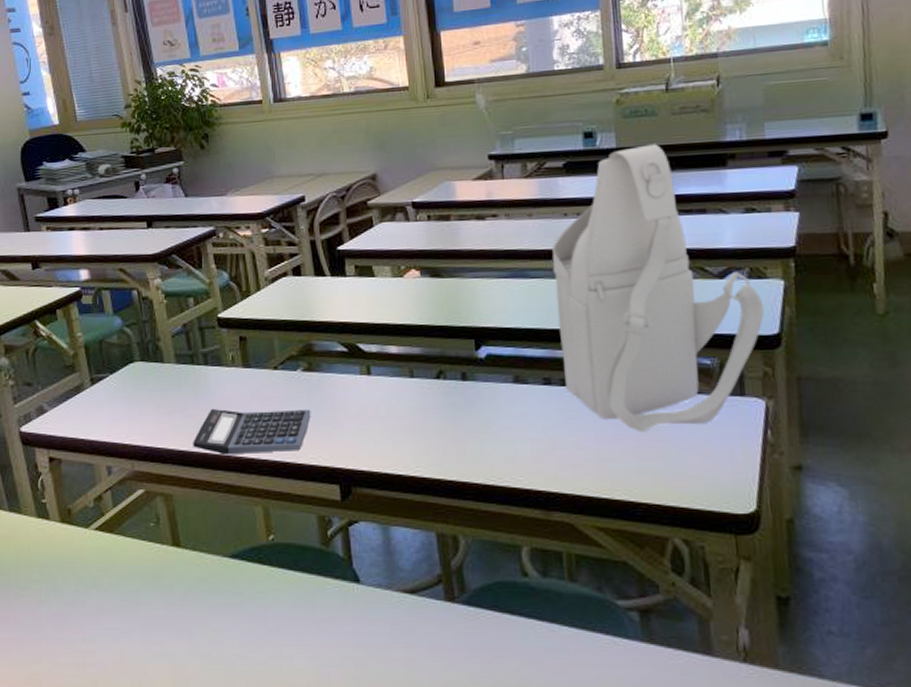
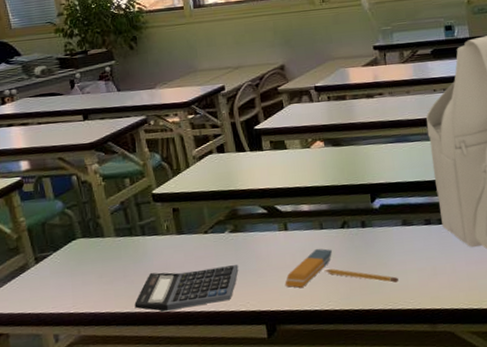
eraser: none [364,400,424,445] -> present [285,248,333,288]
pencil: none [412,426,505,453] -> present [324,268,399,283]

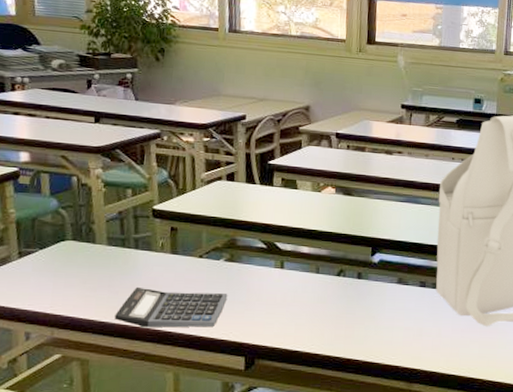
eraser: present [285,248,333,288] -> none [271,291,325,326]
pencil: present [324,268,399,283] -> none [312,312,384,337]

